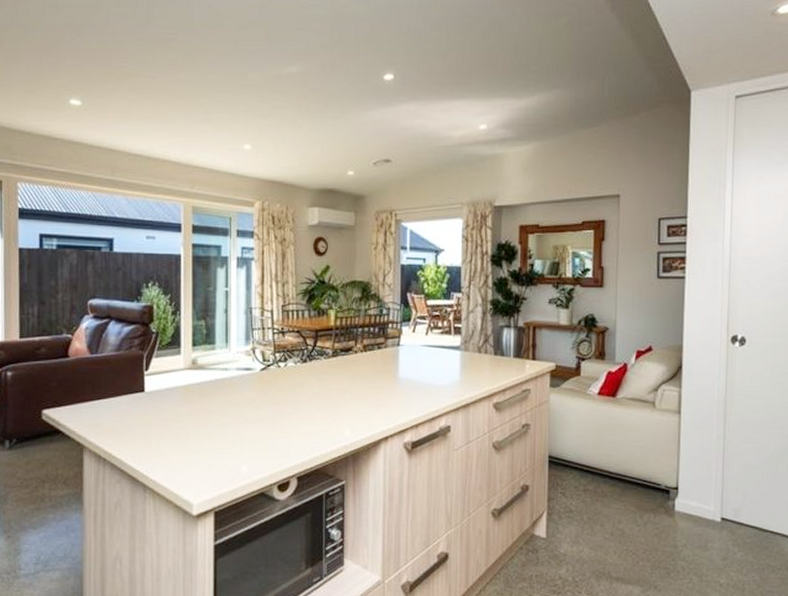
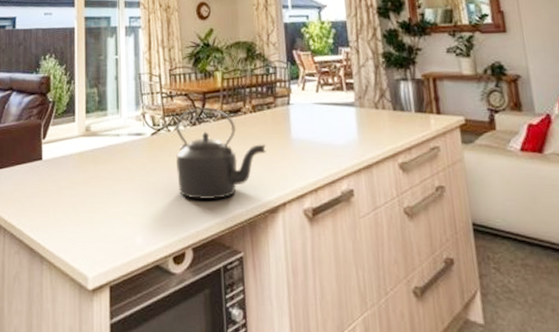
kettle: none [284,345,373,433] -> present [175,107,266,199]

